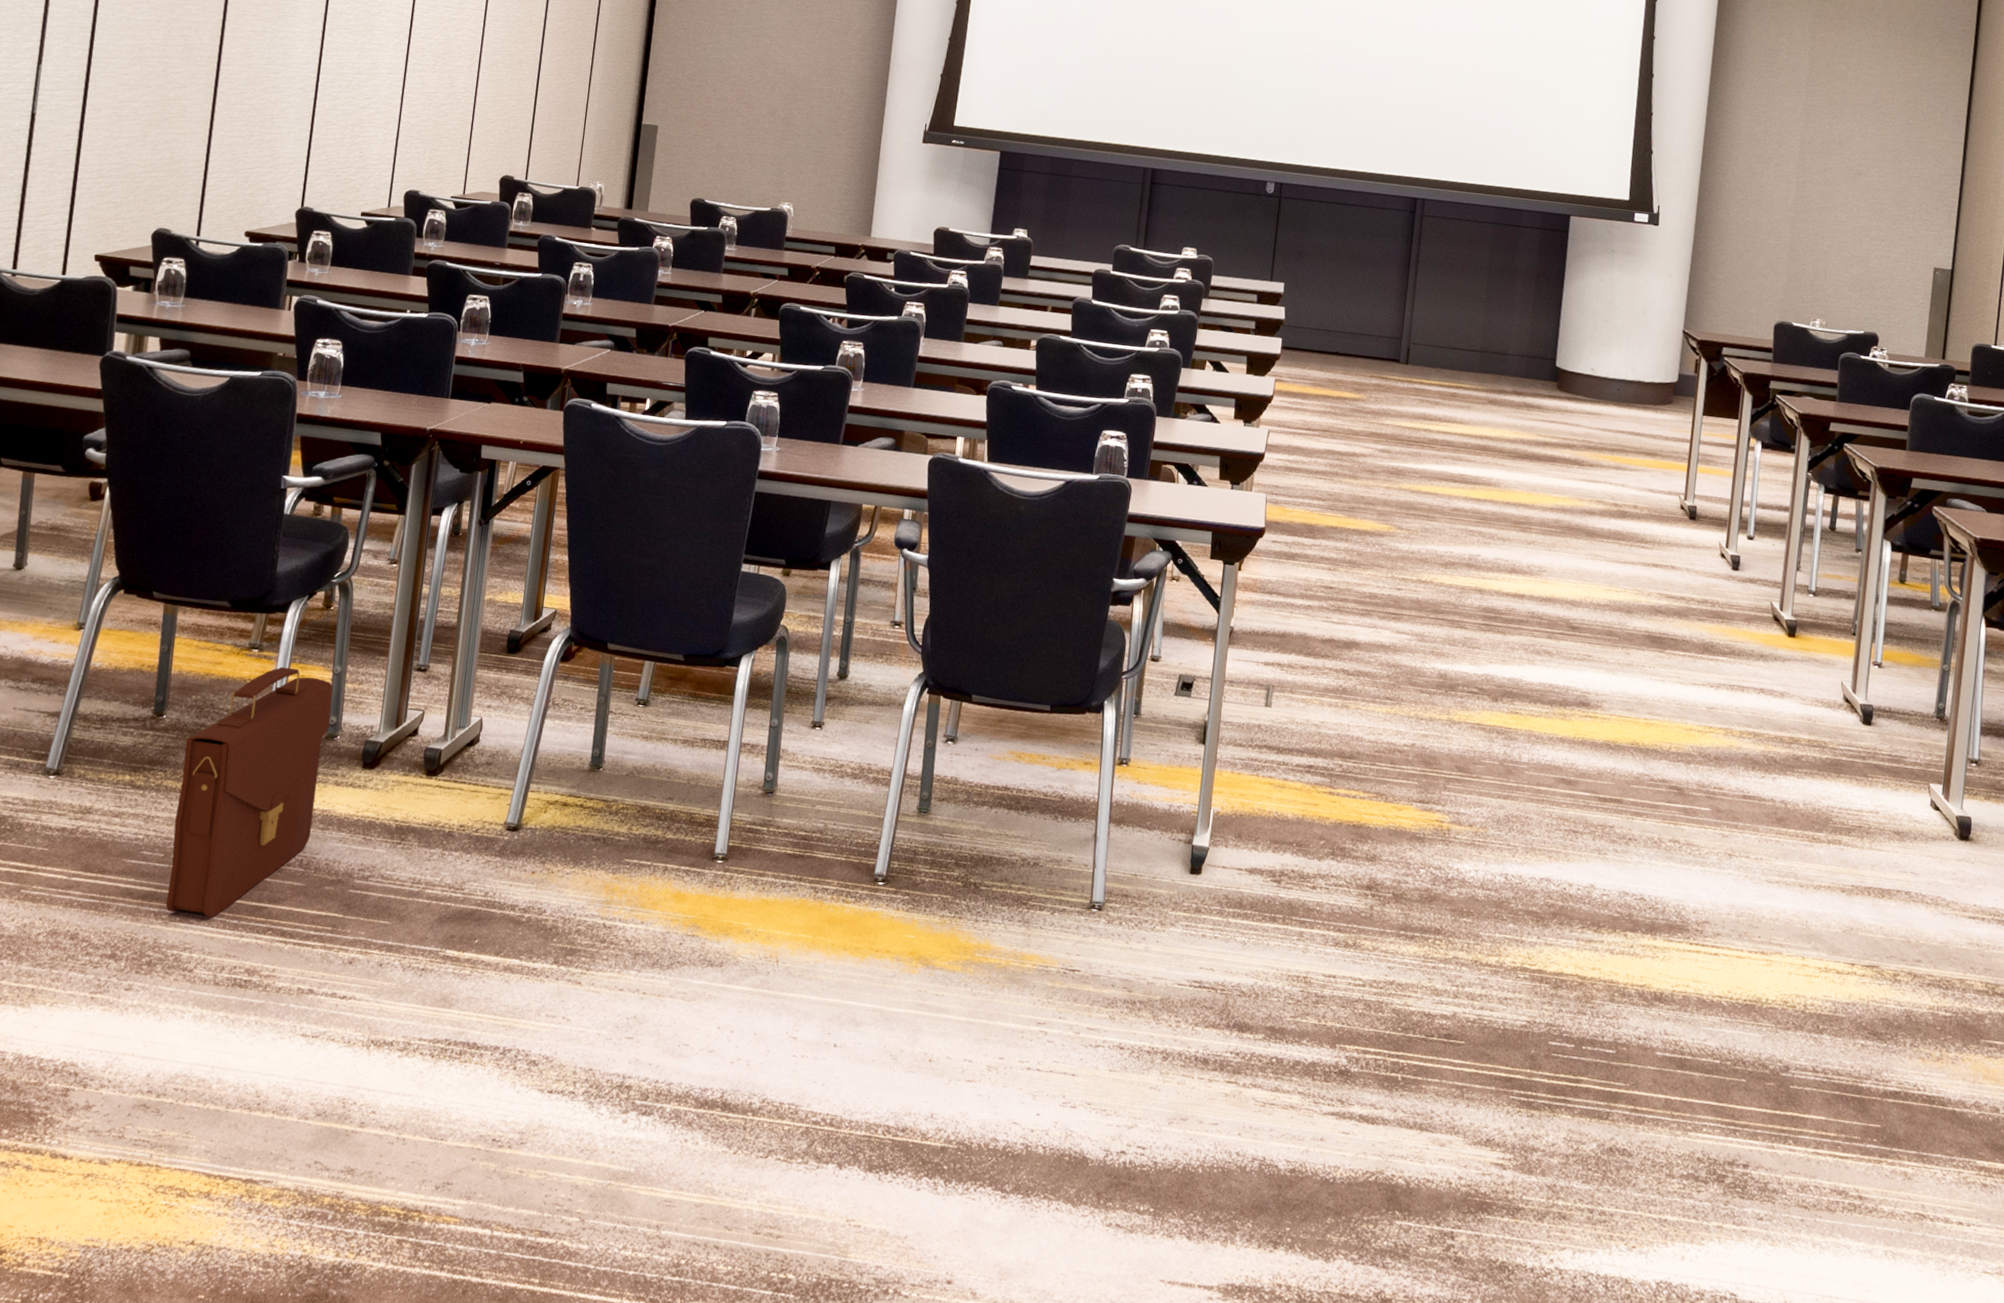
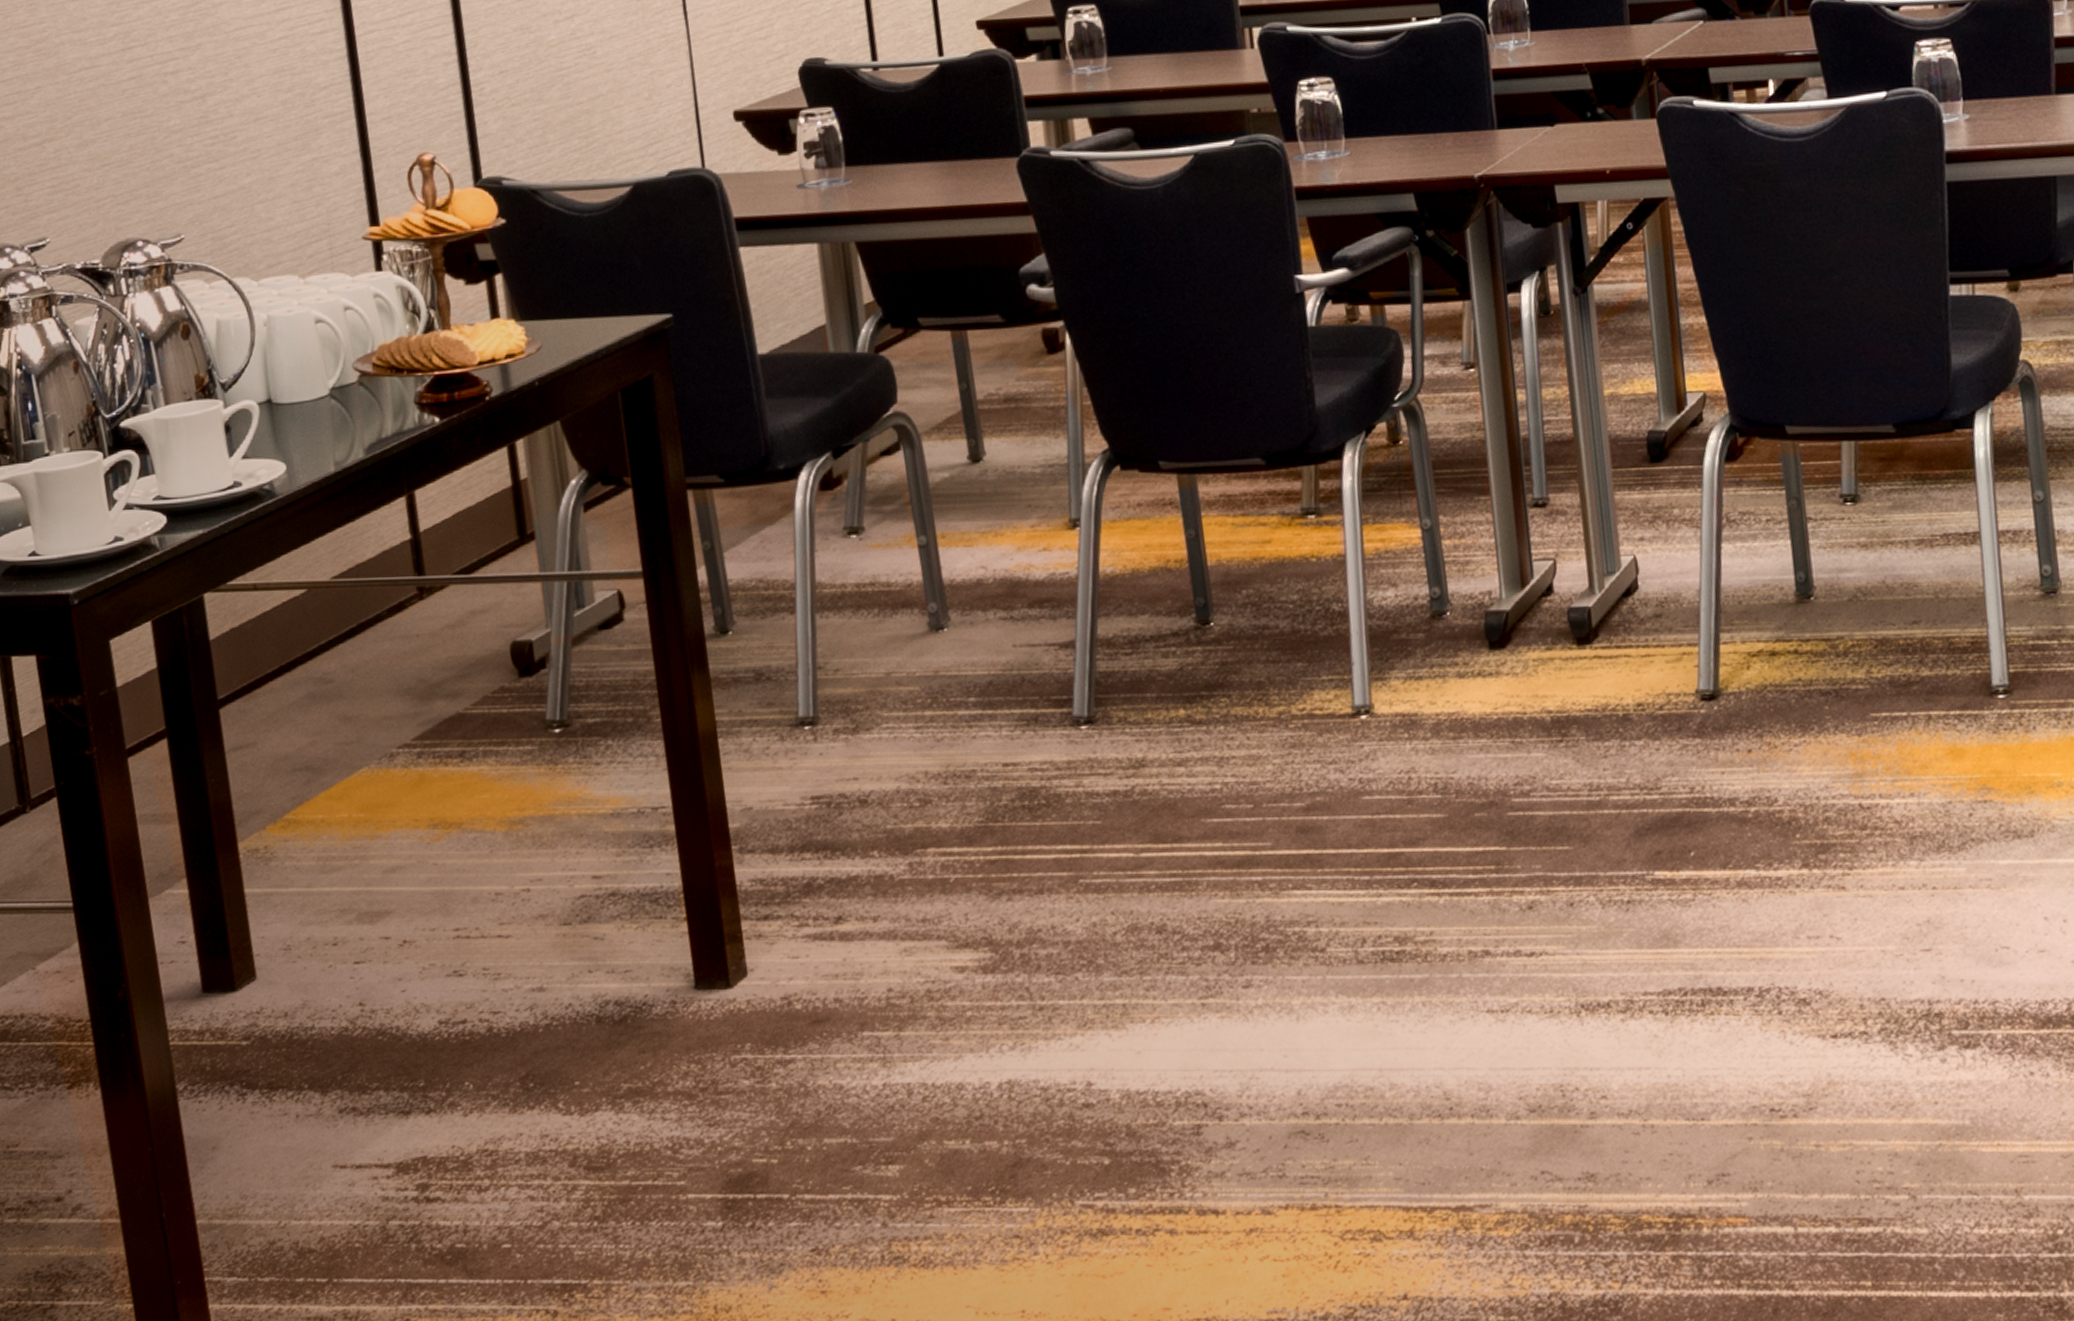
briefcase: present [165,666,333,918] -> none [1247,531,1441,878]

